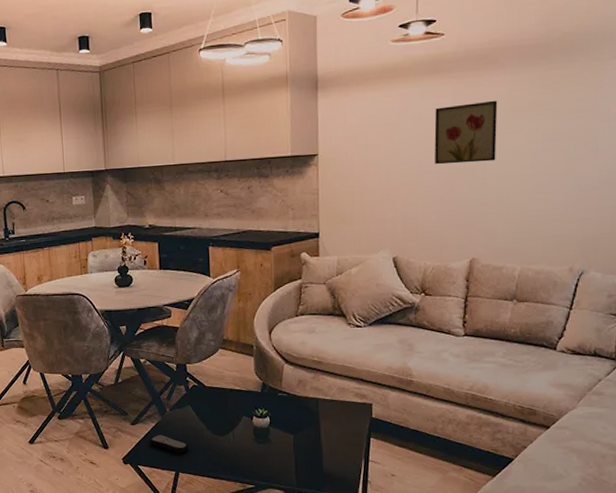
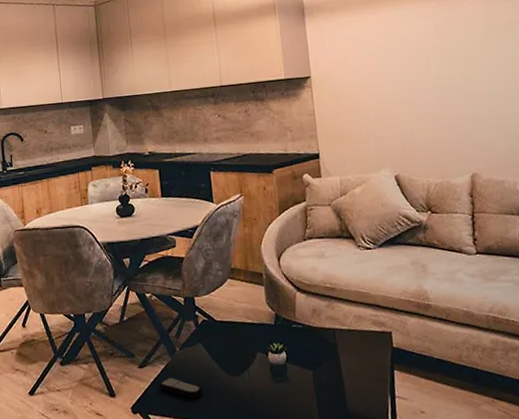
wall art: present [434,100,498,165] -> none [418,20,482,83]

